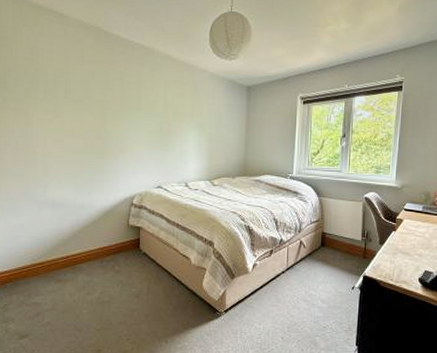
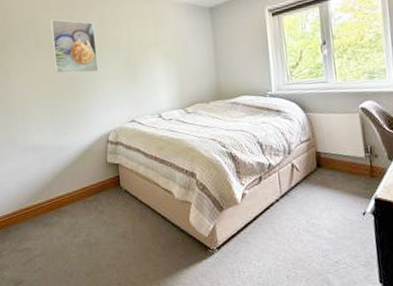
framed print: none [83,72,130,134] -> present [50,19,99,74]

